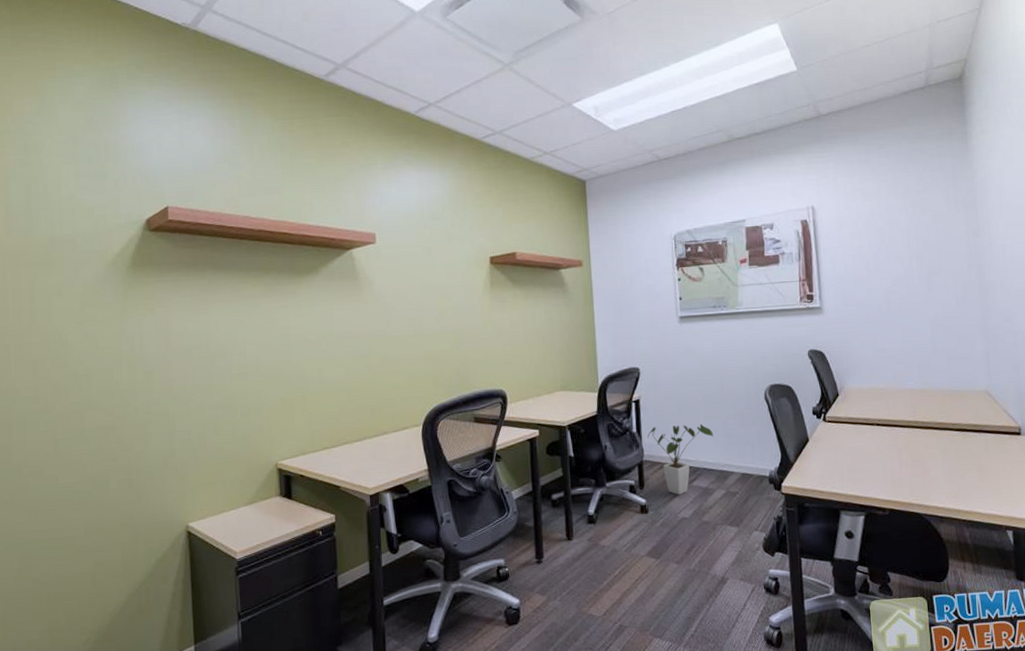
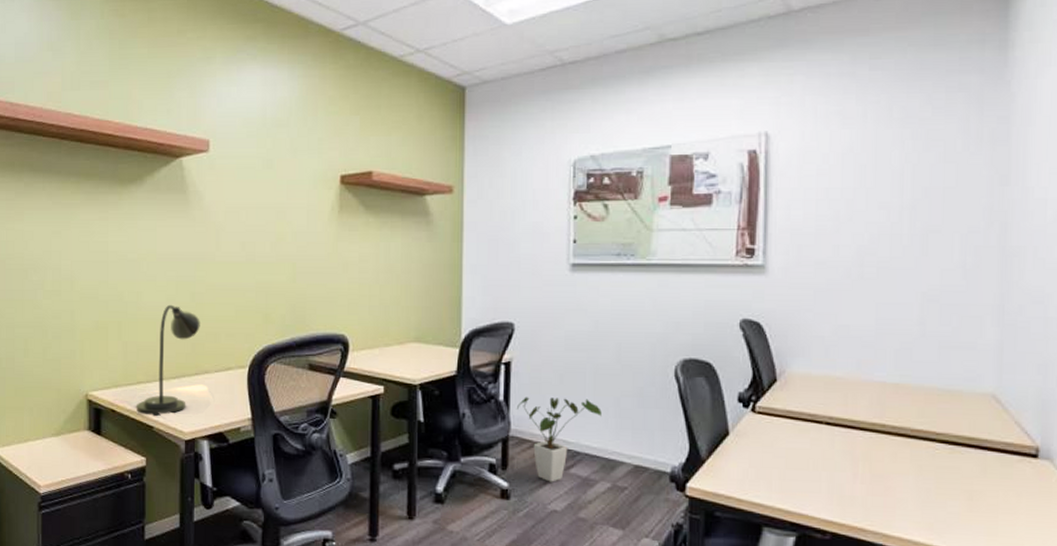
desk lamp: none [323,377,377,477] -> present [135,304,200,416]

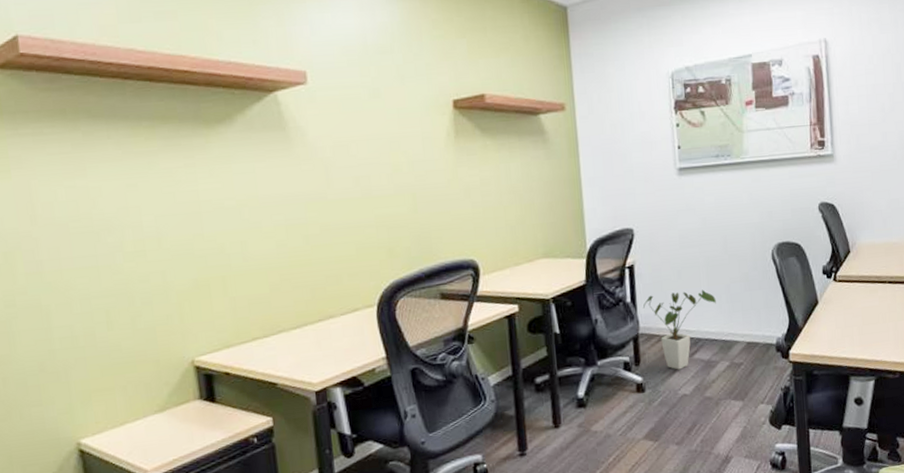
desk lamp: present [135,304,200,416] -> none [253,250,319,373]

